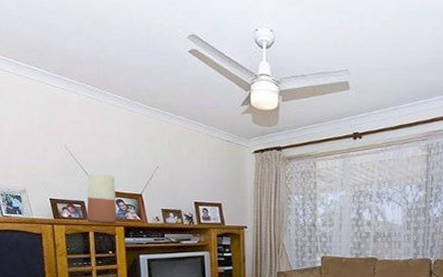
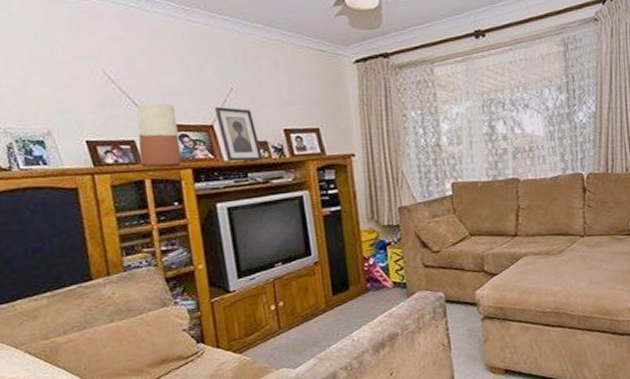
picture frame: none [144,180,177,225] -> present [215,106,263,162]

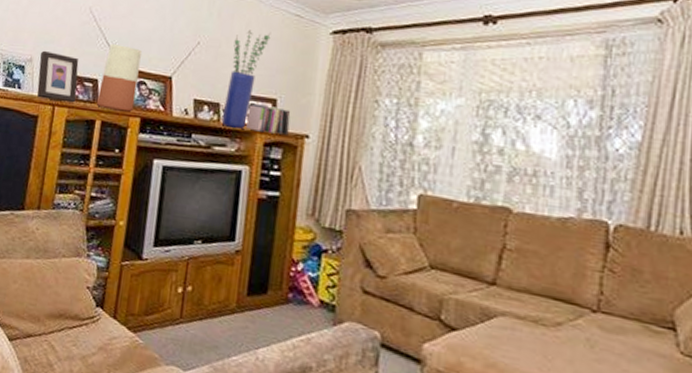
picture frame: none [58,121,117,170] -> present [37,50,79,103]
picture frame: present [215,106,263,162] -> none [176,58,212,123]
vase: none [266,69,300,161] -> present [221,30,271,130]
books: none [295,135,337,160] -> present [246,103,291,135]

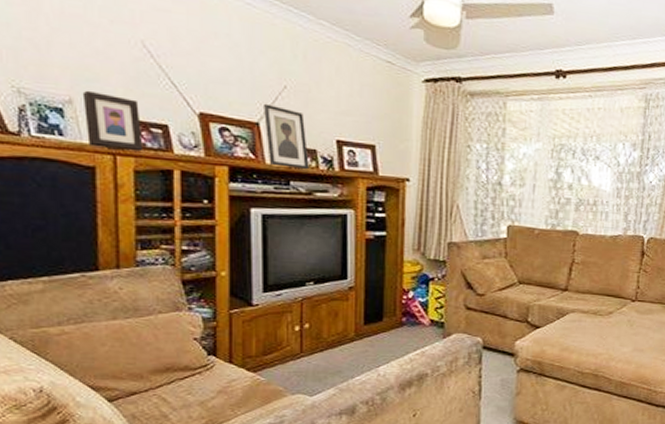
vase: present [96,44,142,112] -> none [170,85,219,160]
picture frame: none [176,58,212,123] -> present [264,103,309,170]
vase: present [221,30,271,130] -> none [320,74,363,176]
books: present [246,103,291,135] -> none [347,149,390,179]

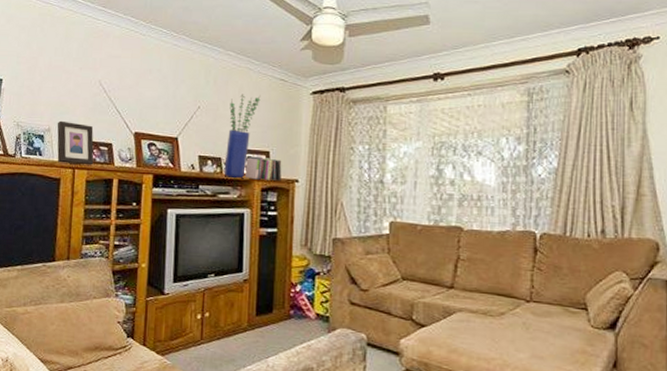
picture frame: present [264,103,309,170] -> none [182,121,215,175]
vase: none [320,74,363,176] -> present [224,94,261,179]
books: none [347,149,390,179] -> present [245,156,282,181]

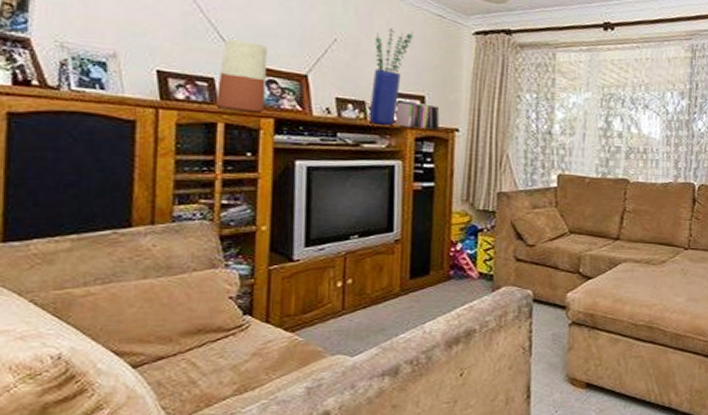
picture frame: present [57,120,94,165] -> none [127,44,188,105]
vase: none [112,112,149,170] -> present [215,39,267,113]

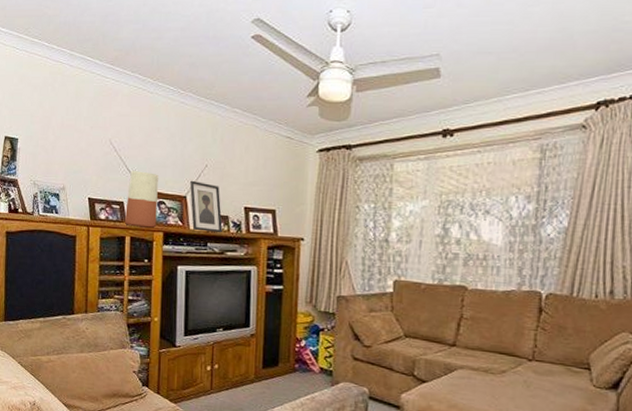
picture frame: none [313,56,357,121] -> present [190,180,223,233]
vase: present [368,28,414,127] -> none [231,152,267,237]
books: present [395,100,440,129] -> none [252,214,288,239]

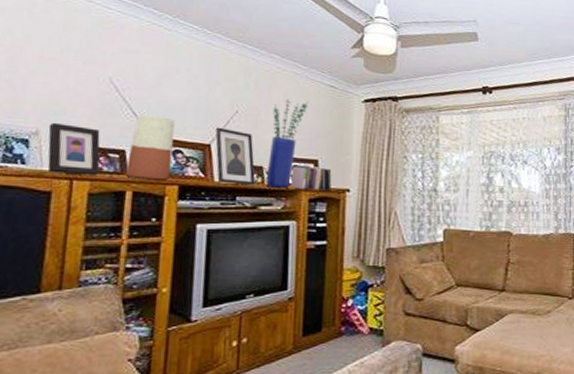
picture frame: none [71,179,107,223] -> present [47,122,100,176]
vase: none [231,152,267,237] -> present [265,99,309,189]
books: none [252,214,288,239] -> present [291,165,332,190]

